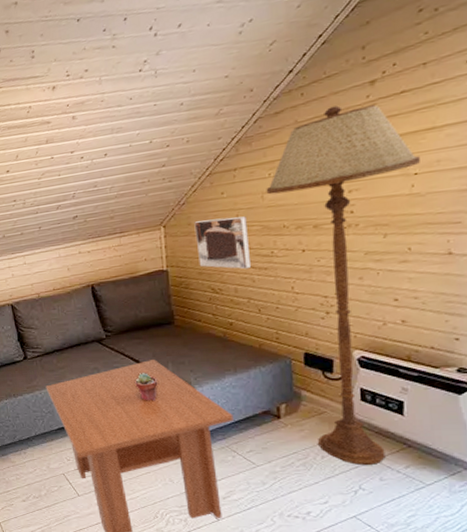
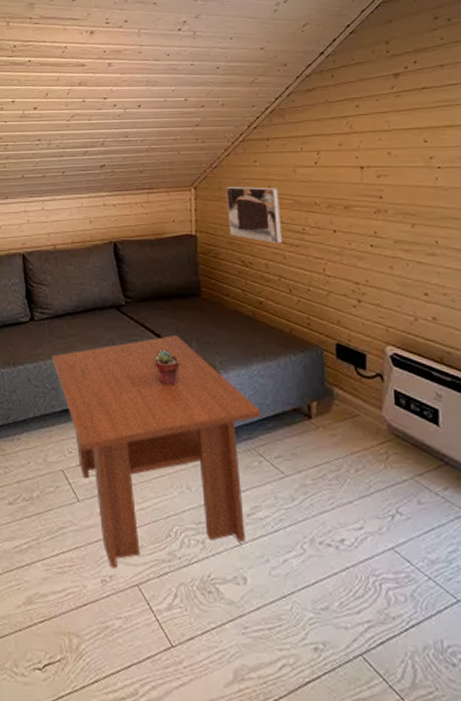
floor lamp: present [266,104,420,465] -> none [298,92,442,484]

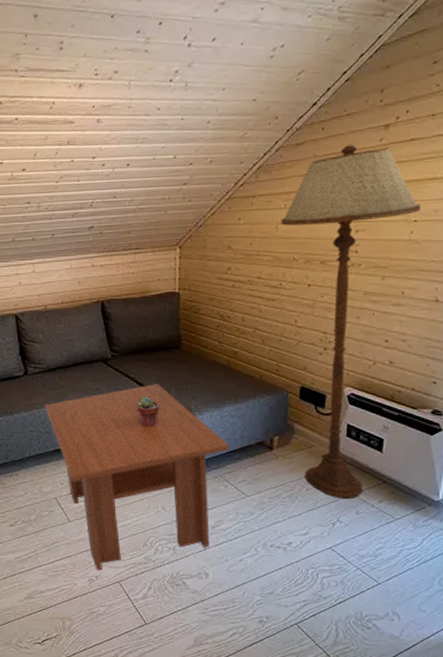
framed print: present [226,187,283,244] -> none [209,244,261,299]
floor lamp: none [298,92,442,484] -> present [281,145,420,499]

